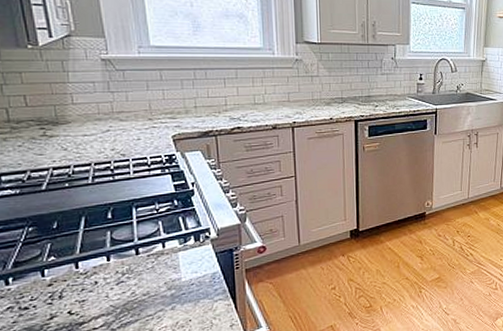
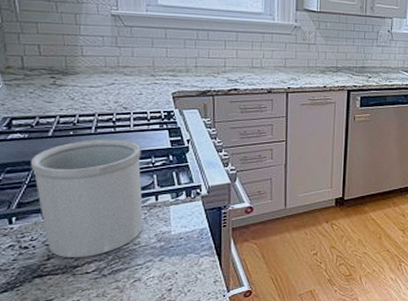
utensil holder: none [25,187,151,315] -> present [31,139,143,258]

